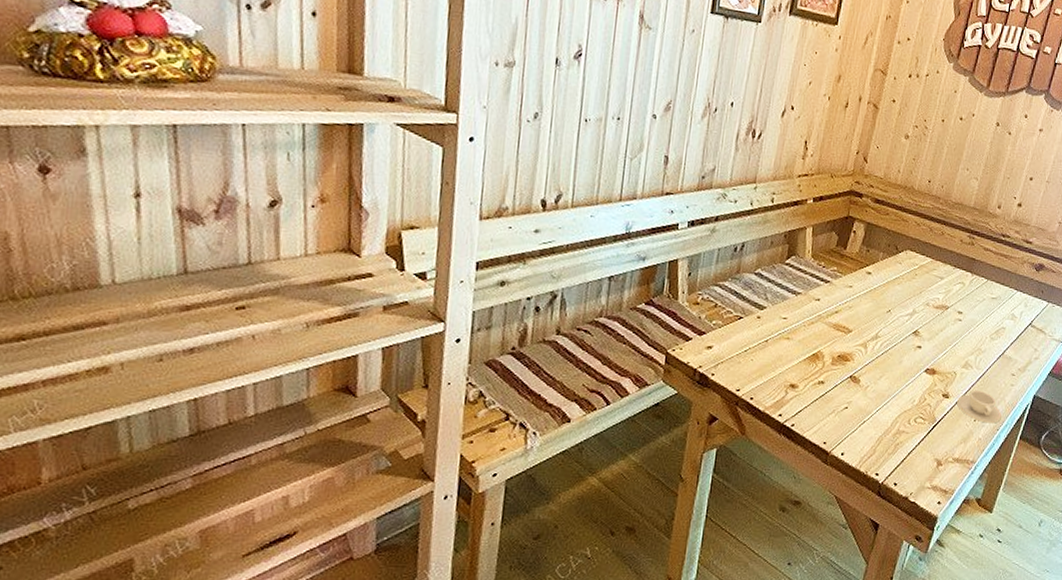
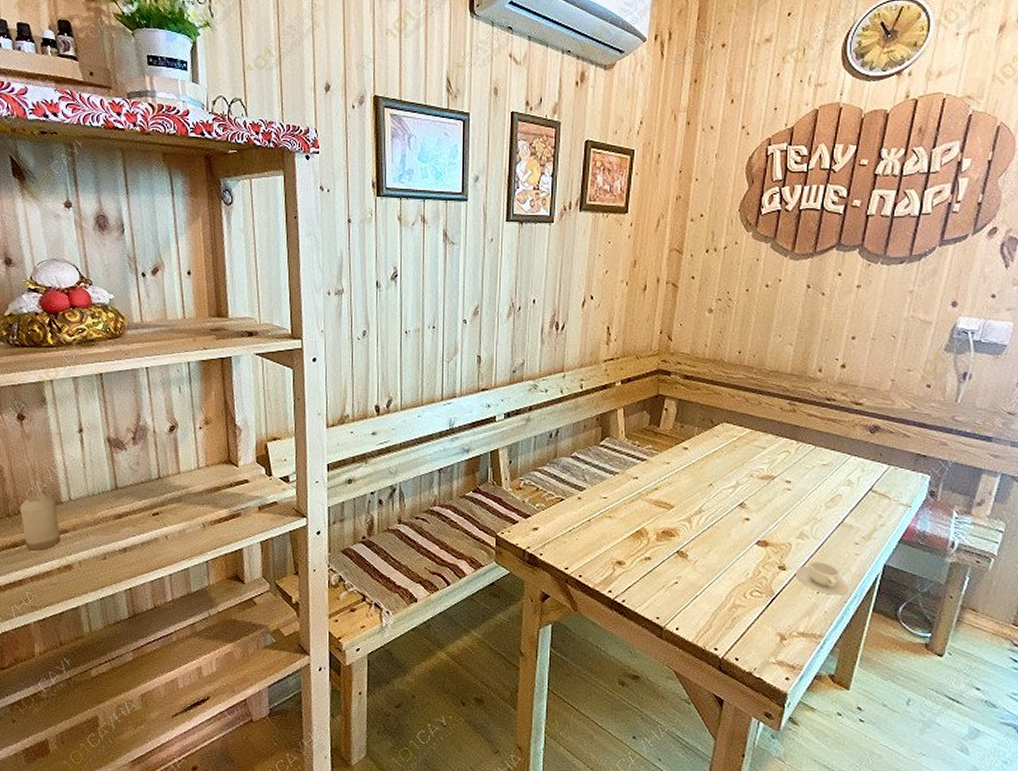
candle: none [32,271,95,347] -> present [20,493,61,551]

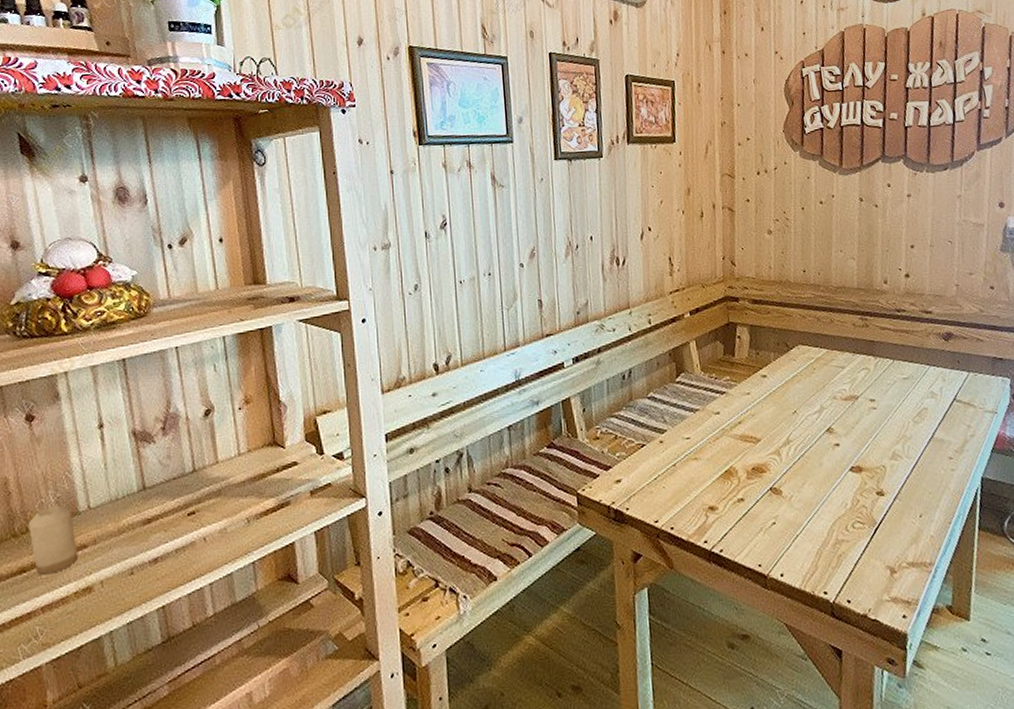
teacup: present [796,560,848,596] -> none [894,481,951,518]

